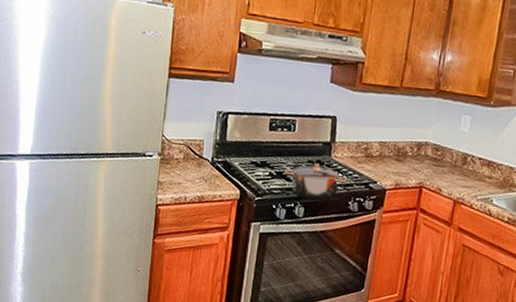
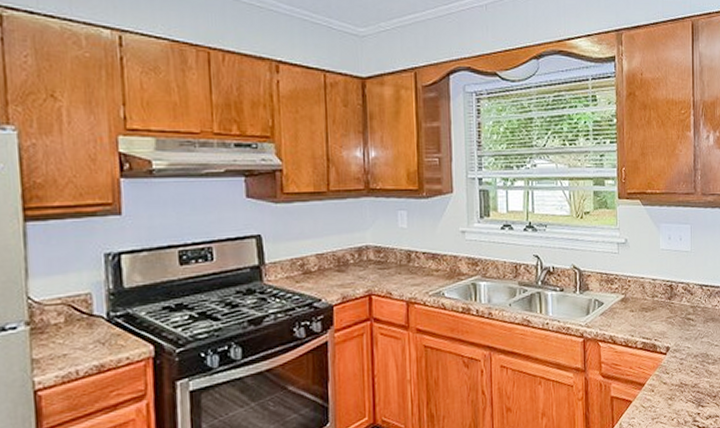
cooking pot: present [284,163,348,201] -> none [208,292,288,338]

